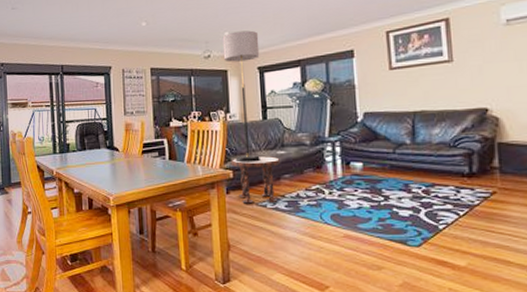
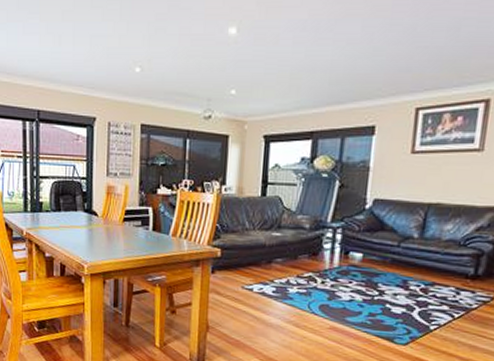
lamp: present [222,30,260,163] -> none [226,90,270,242]
side table: present [231,156,280,204] -> none [221,236,274,287]

